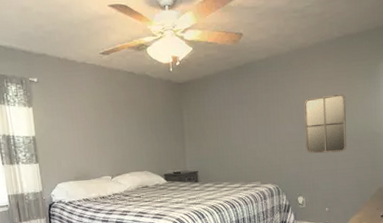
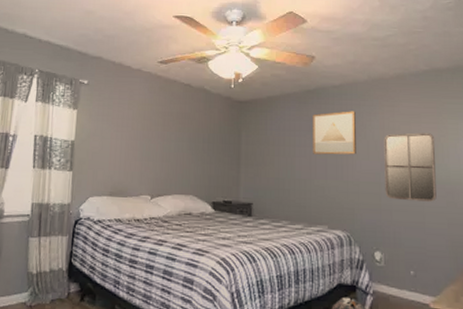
wall art: none [243,81,282,124] -> present [313,111,356,155]

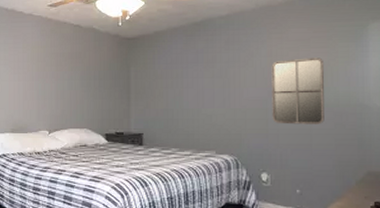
wall art: present [313,111,356,155] -> none [200,40,243,85]

